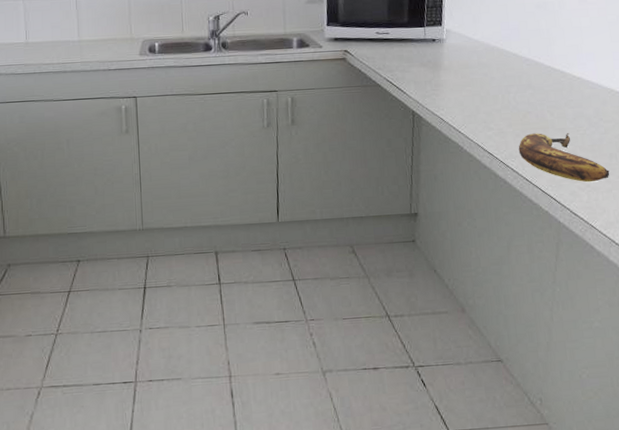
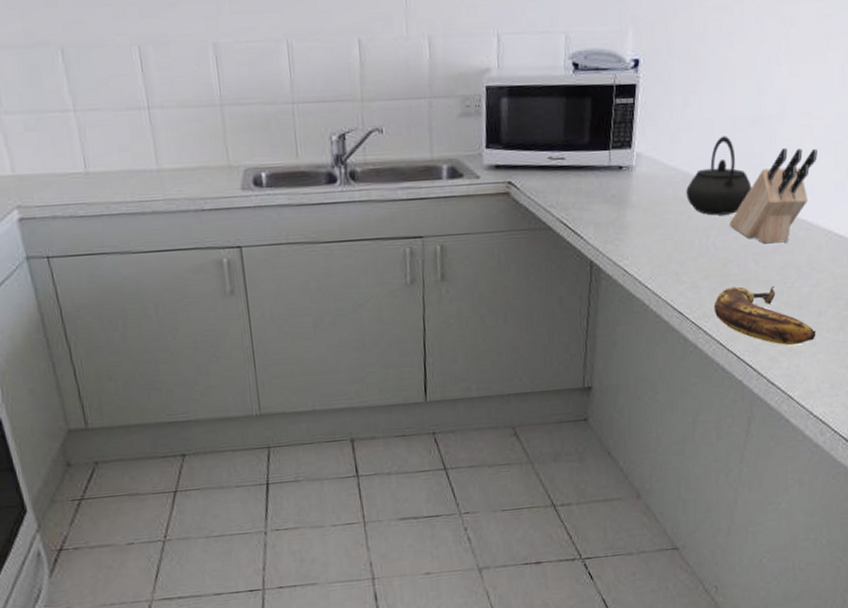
kettle: none [488,16,543,77] -> present [686,135,752,216]
knife block: none [526,26,595,99] -> present [730,148,817,244]

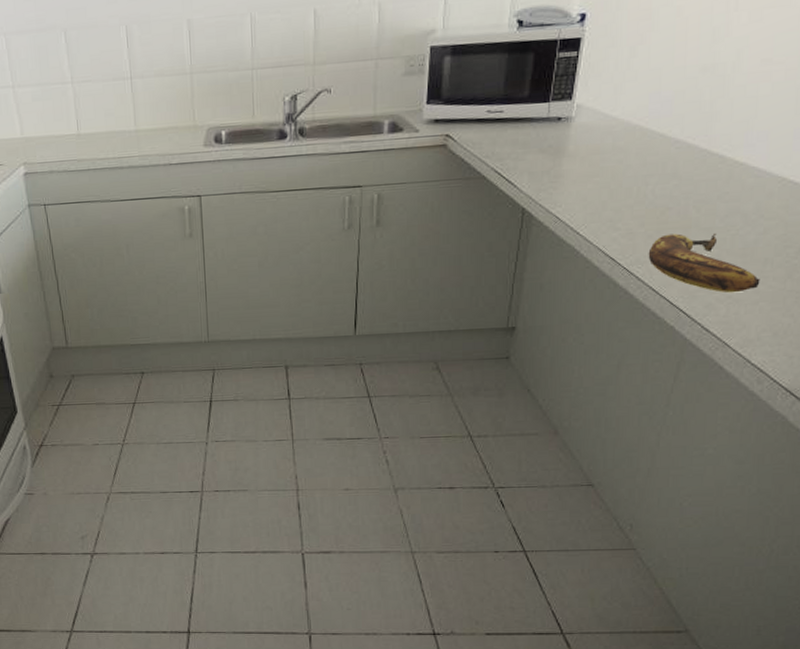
kettle: present [686,135,752,216] -> none [627,84,699,164]
knife block: present [730,148,817,244] -> none [672,95,776,191]

